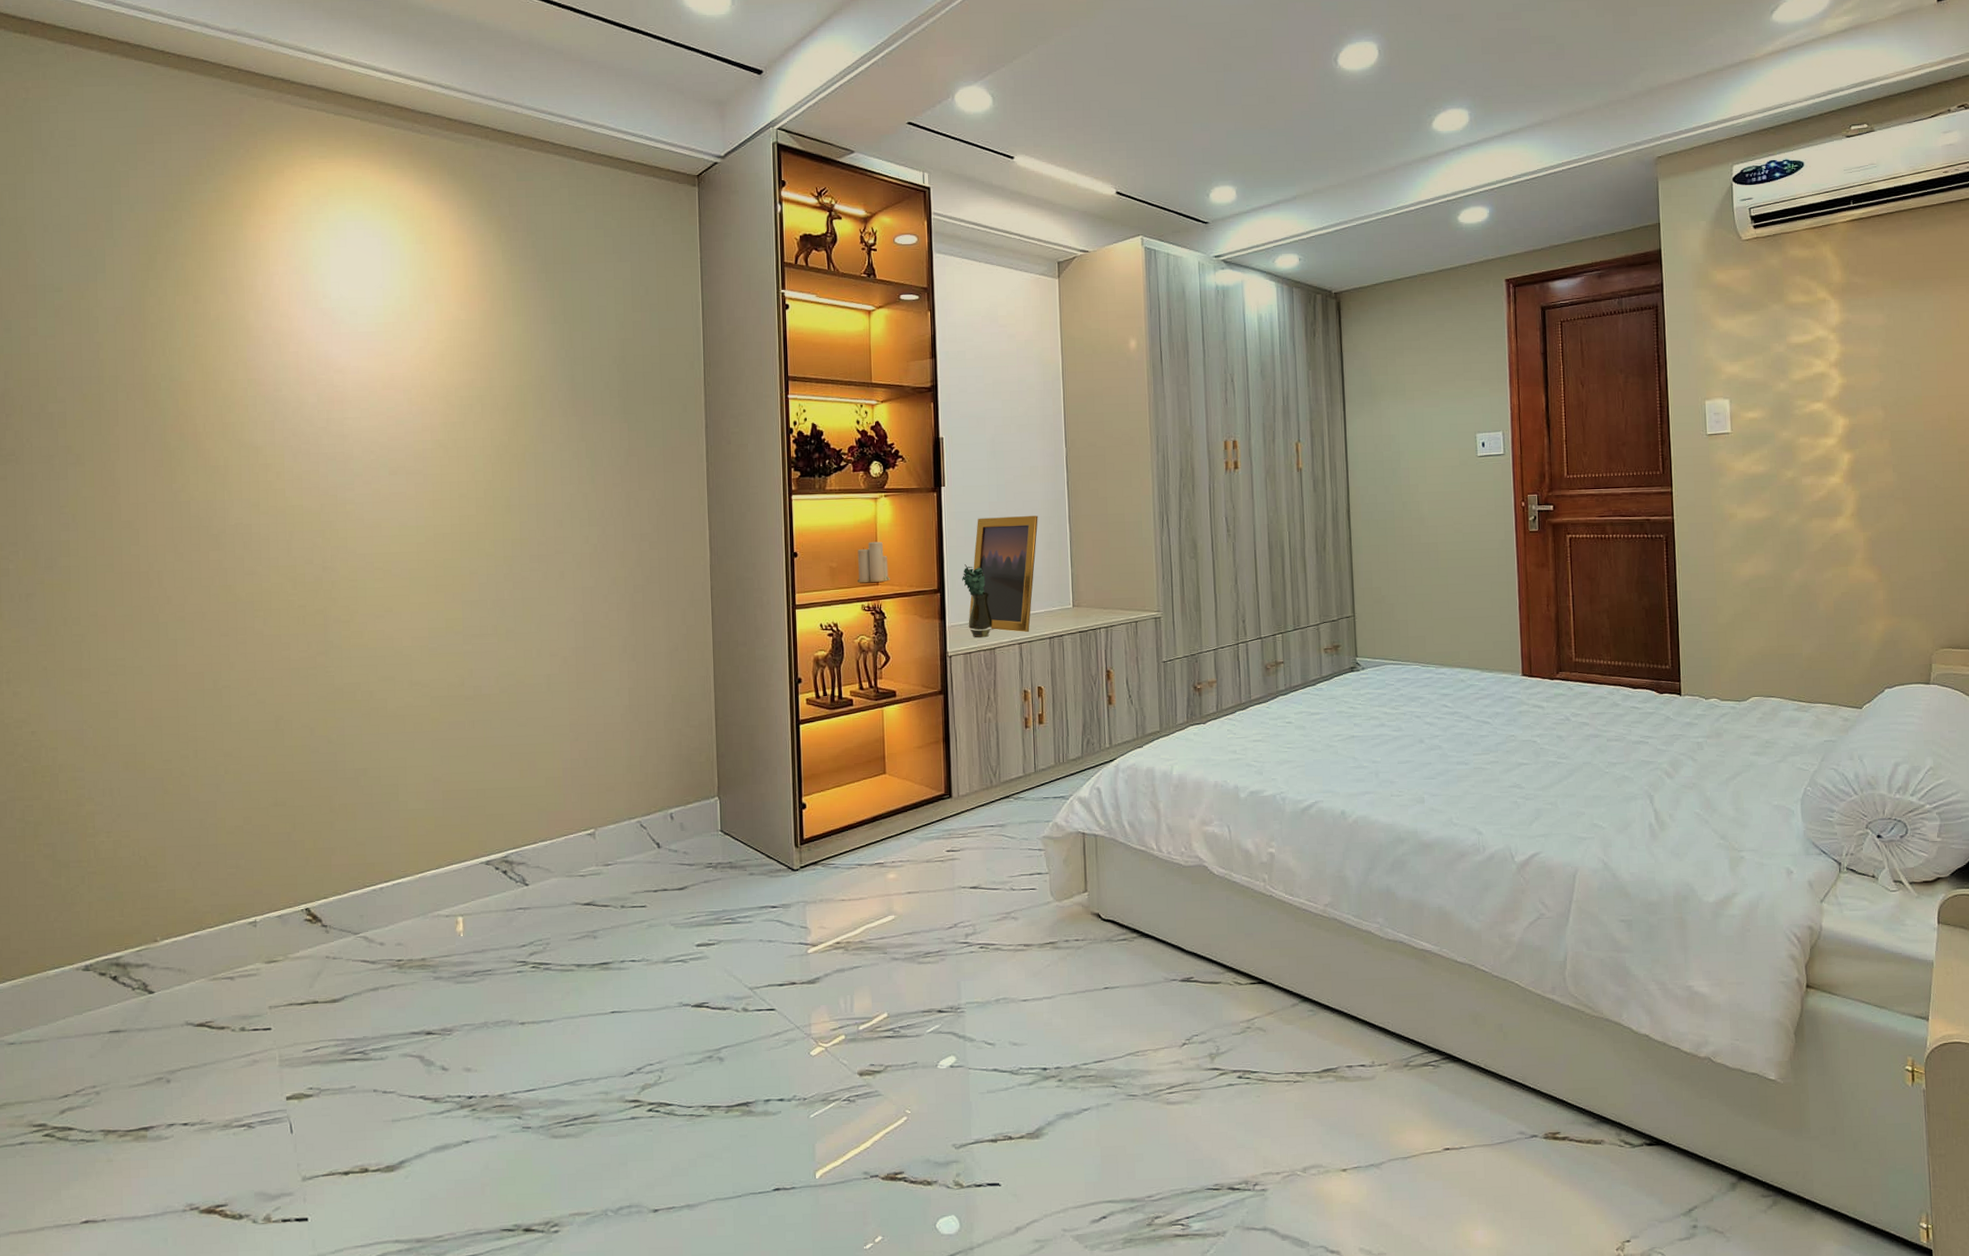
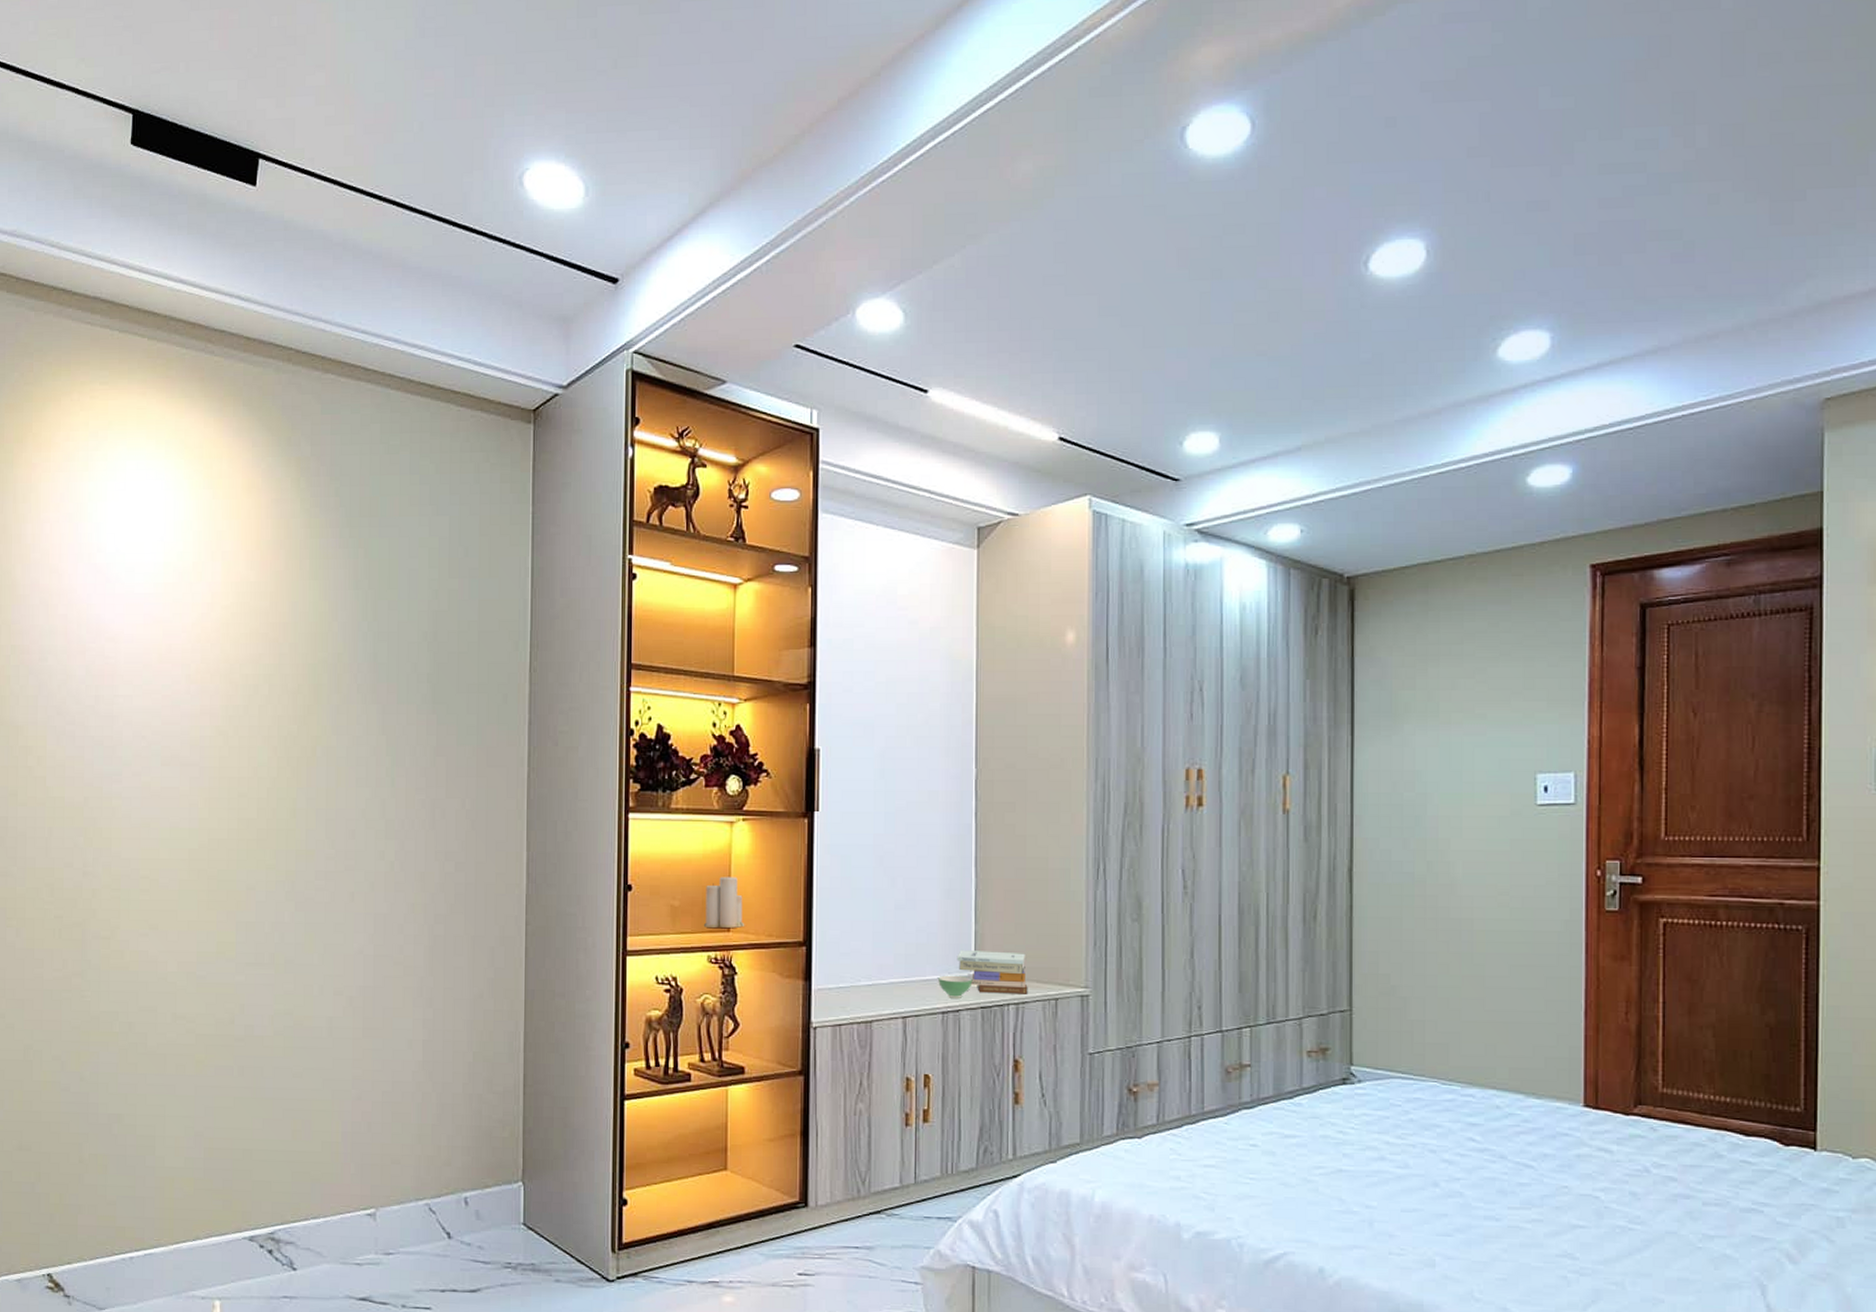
vase: present [962,564,993,638] -> none [834,912,870,1007]
picture frame: present [968,516,1038,632] -> none [839,854,936,1003]
bowl: none [1044,608,1072,626] -> present [937,975,973,998]
books: none [1058,588,1114,621] -> present [956,949,1028,994]

